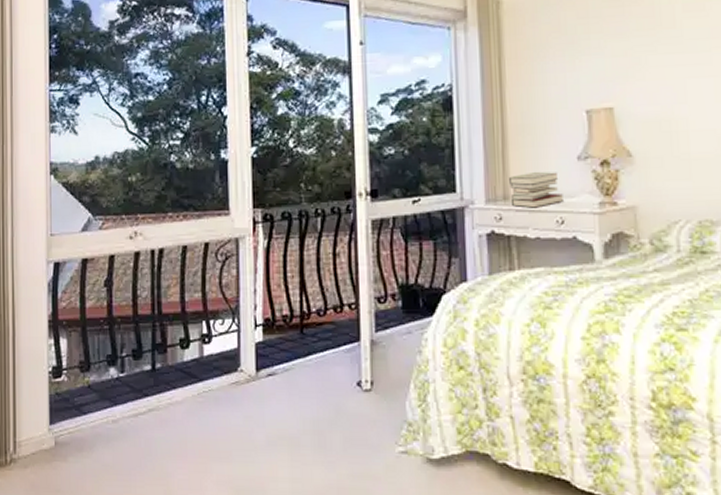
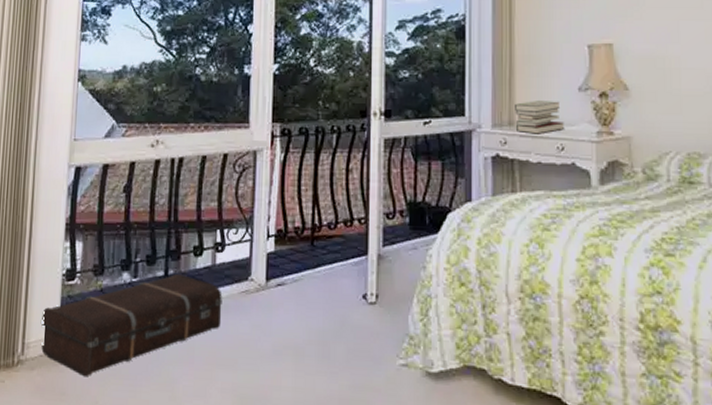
suitcase: none [31,368,213,473] -> present [41,274,222,376]

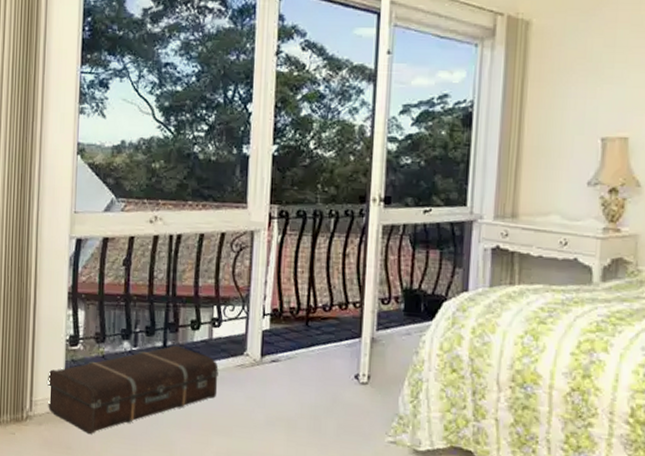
books: present [515,101,564,134] -> none [519,193,569,228]

